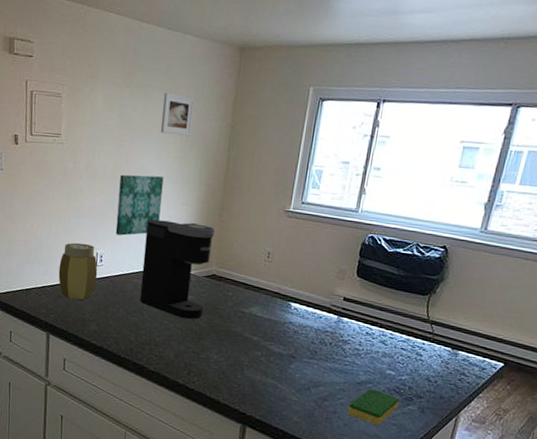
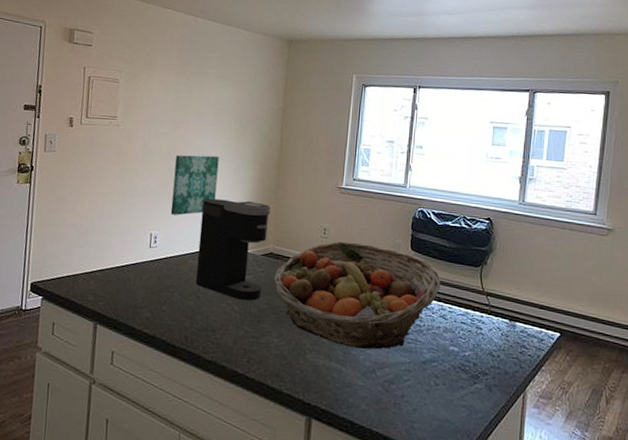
jar: present [58,242,98,300] -> none [109,223,152,285]
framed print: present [160,92,194,136] -> none [215,78,247,118]
fruit basket: none [214,265,385,370] -> present [273,241,441,350]
dish sponge: present [347,389,400,426] -> none [416,368,466,409]

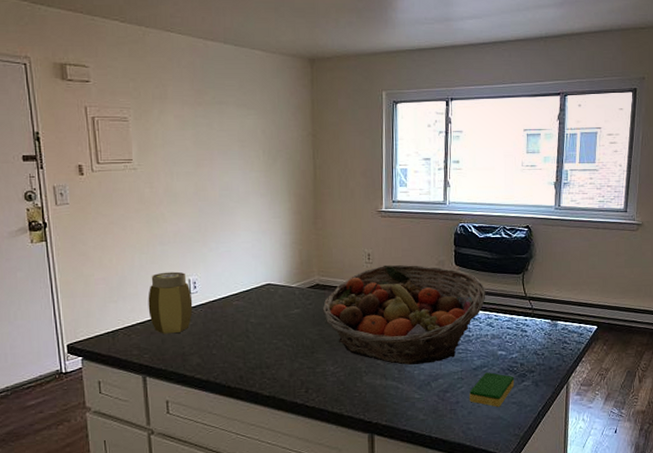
jar: none [109,223,152,285] -> present [148,271,193,334]
wall art: present [170,155,219,216] -> none [204,192,253,258]
coffee maker: present [195,198,270,301] -> none [240,235,313,335]
dish sponge: none [416,368,466,409] -> present [469,372,515,407]

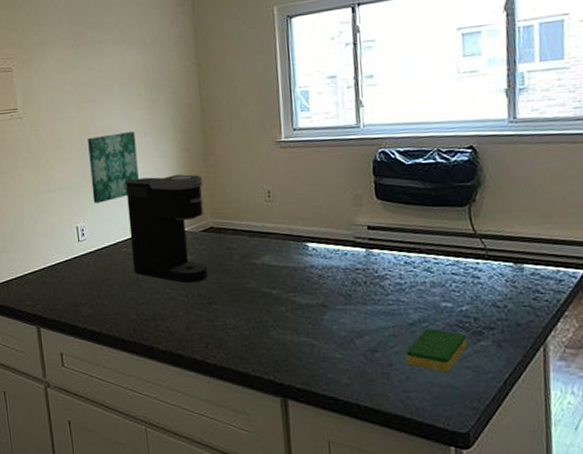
jar: present [148,271,193,334] -> none [38,219,82,284]
wall art: none [204,192,253,258] -> present [88,132,139,203]
coffee maker: none [240,235,313,335] -> present [126,174,209,284]
fruit basket: present [322,264,486,365] -> none [218,200,420,318]

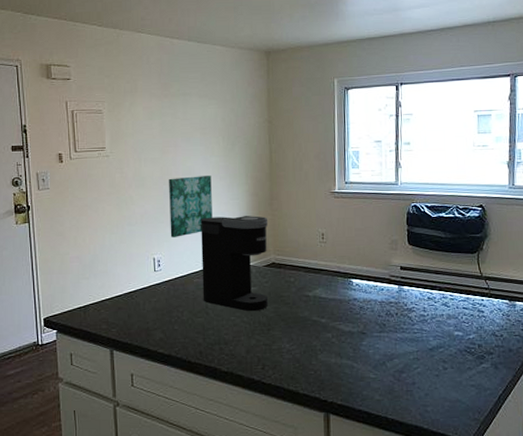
dish sponge: present [406,328,468,373] -> none [426,353,473,390]

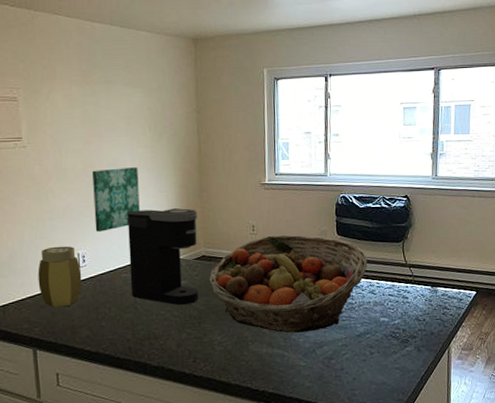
jar: none [116,250,157,310] -> present [37,246,82,308]
fruit basket: none [278,243,440,344] -> present [208,235,368,333]

